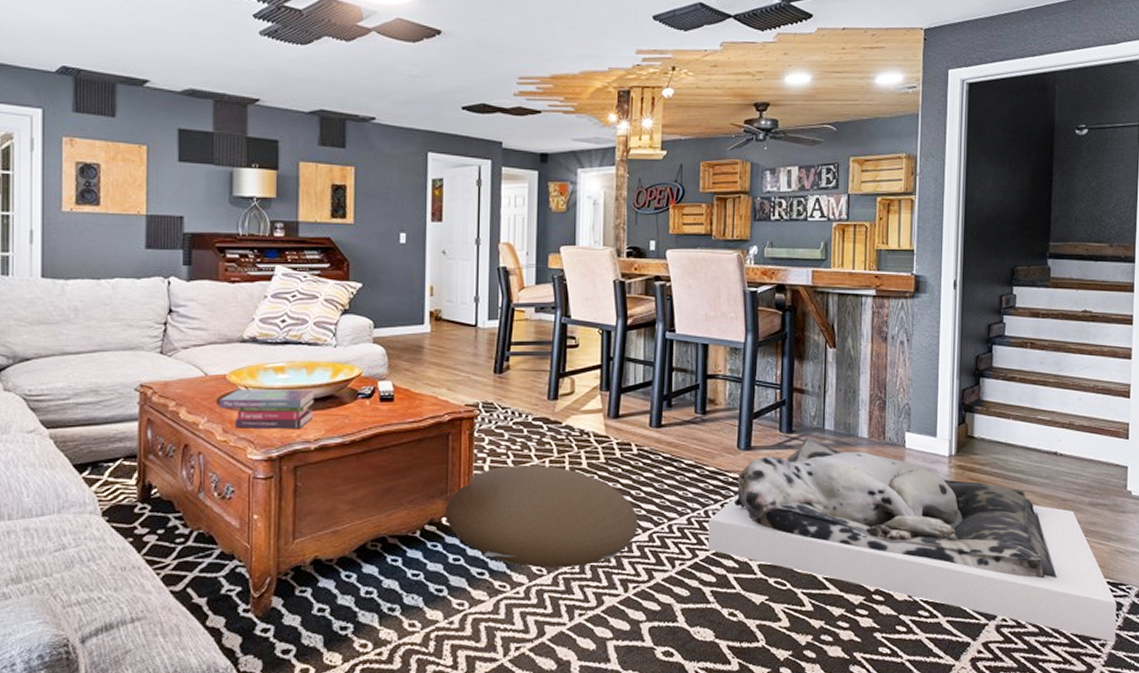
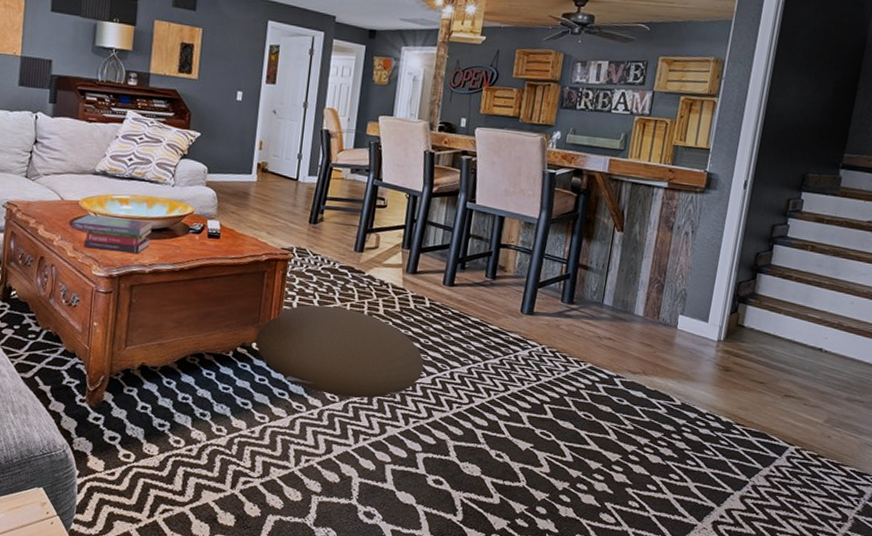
dog bed: present [708,437,1117,643] -> none [484,309,860,525]

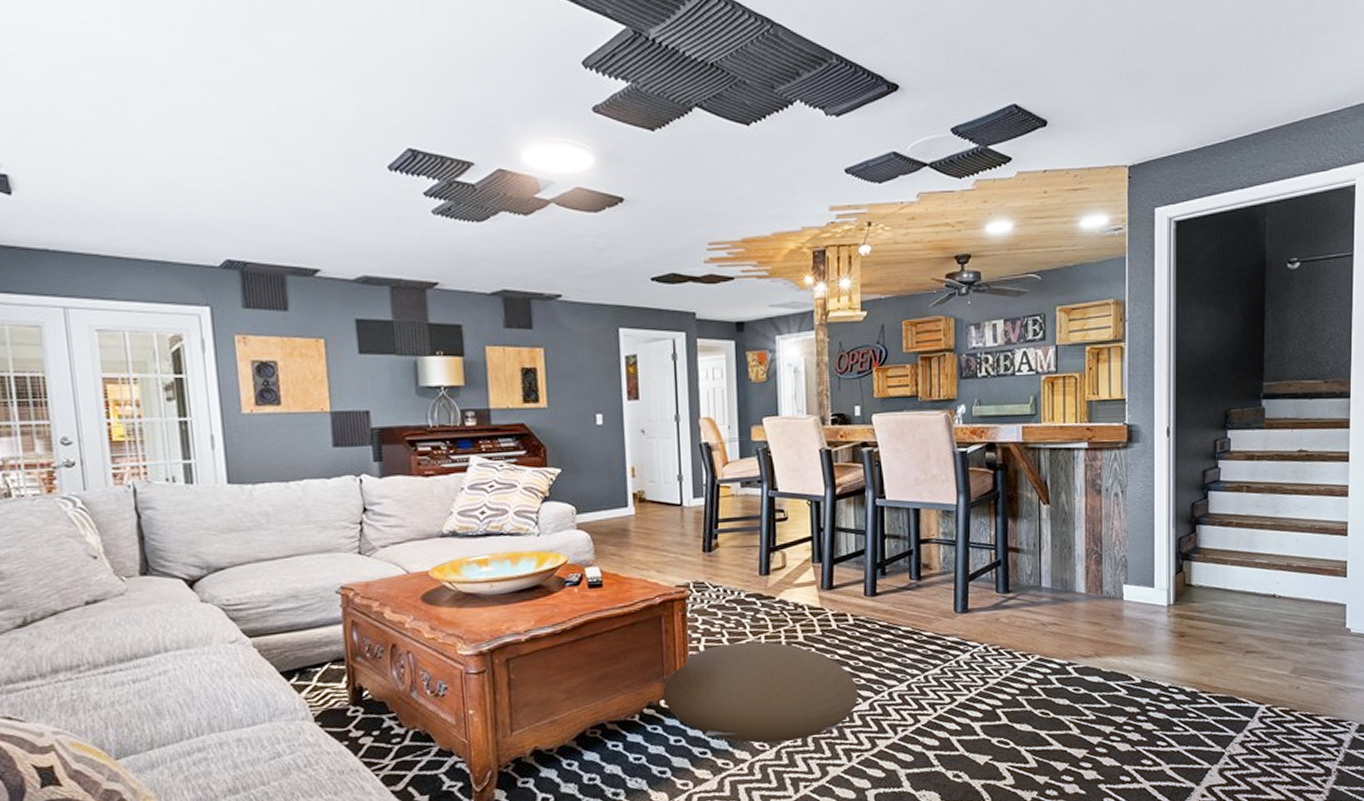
books: present [72,215,153,254] -> none [424,580,521,625]

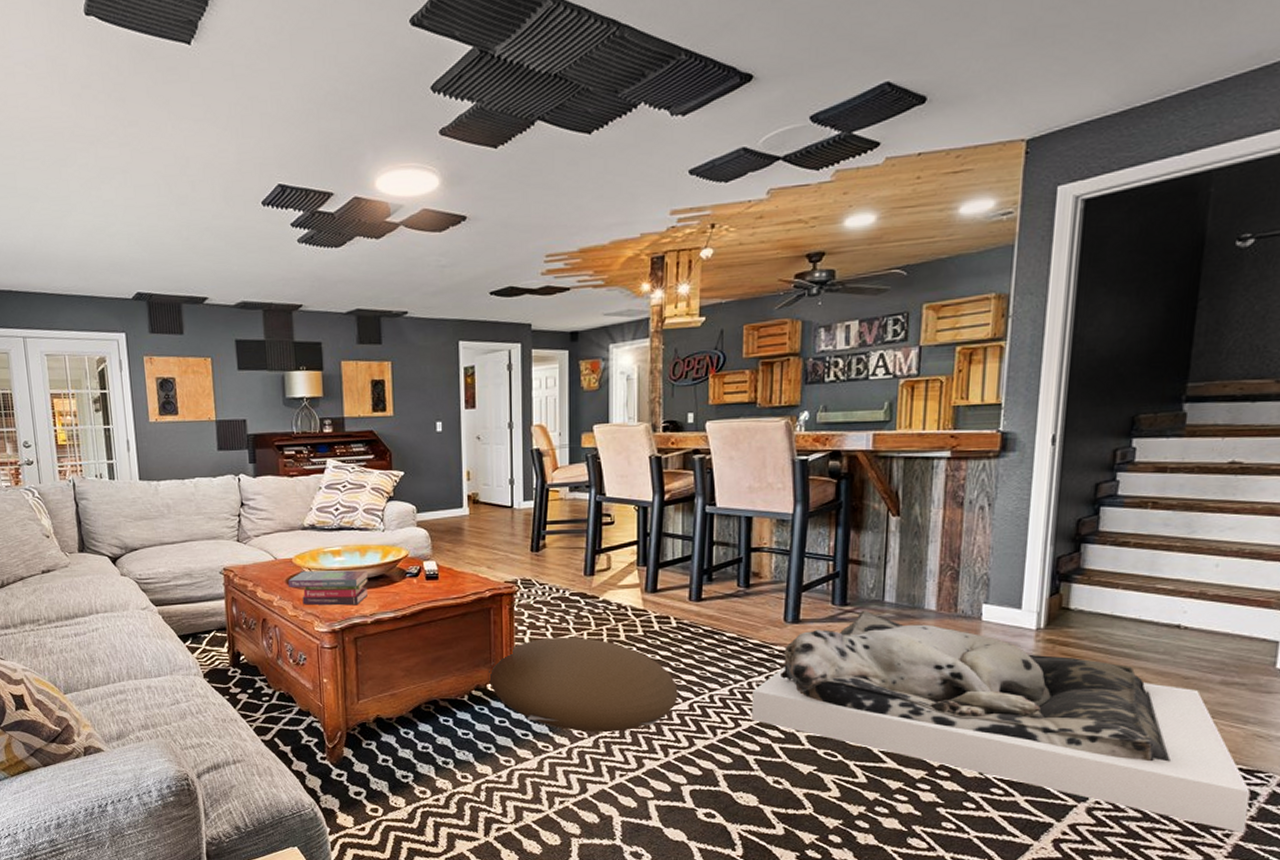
books: none [424,580,521,625] -> present [288,570,368,606]
dog bed: none [929,596,1338,778] -> present [752,610,1251,834]

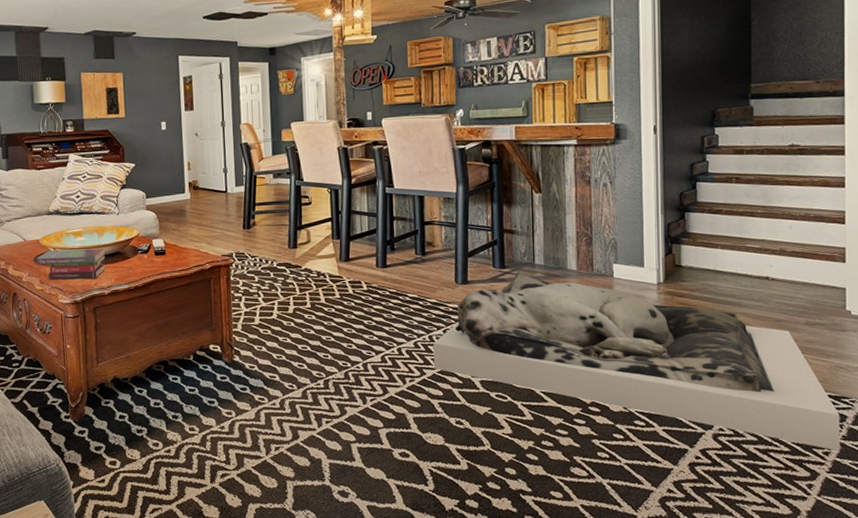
pouf: present [489,637,678,733] -> none [211,301,372,385]

